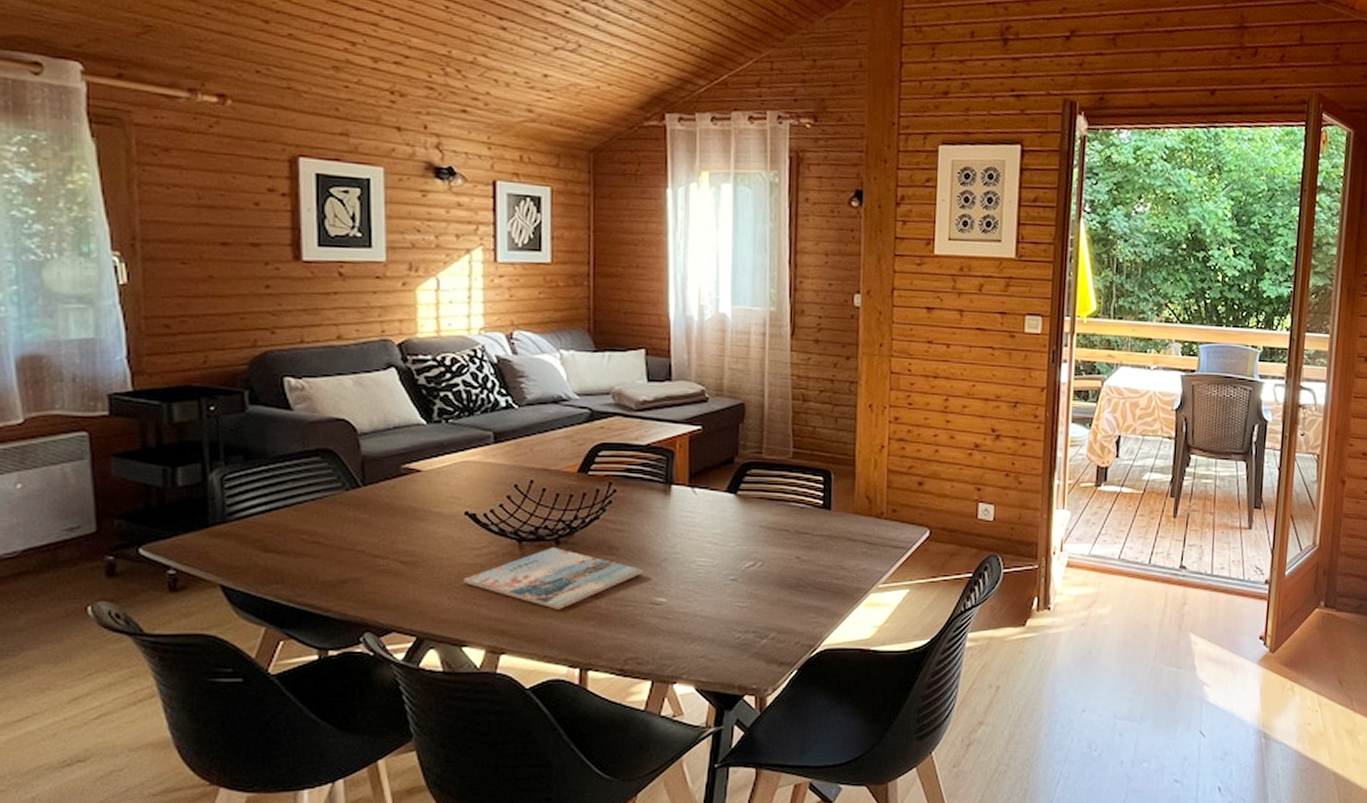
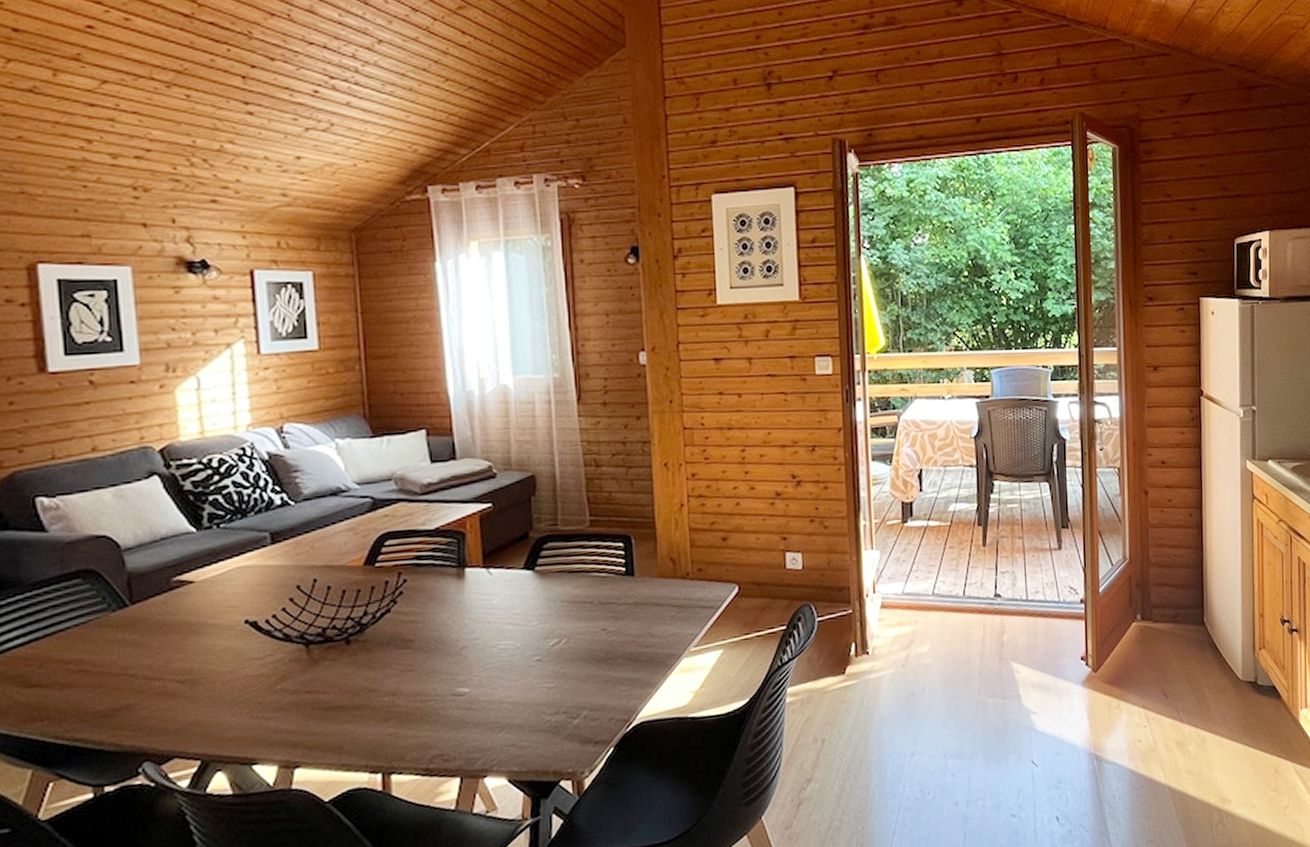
magazine: present [463,548,643,609] -> none [248,647,442,713]

